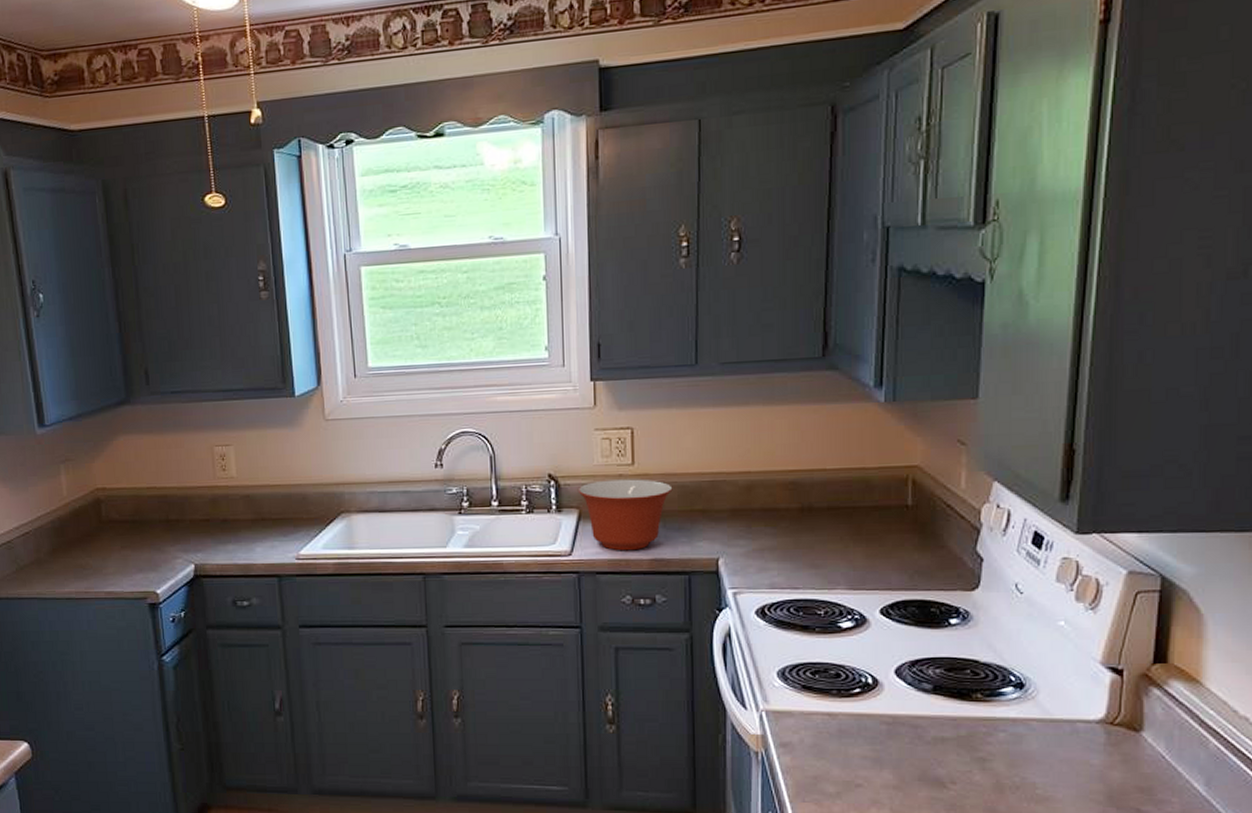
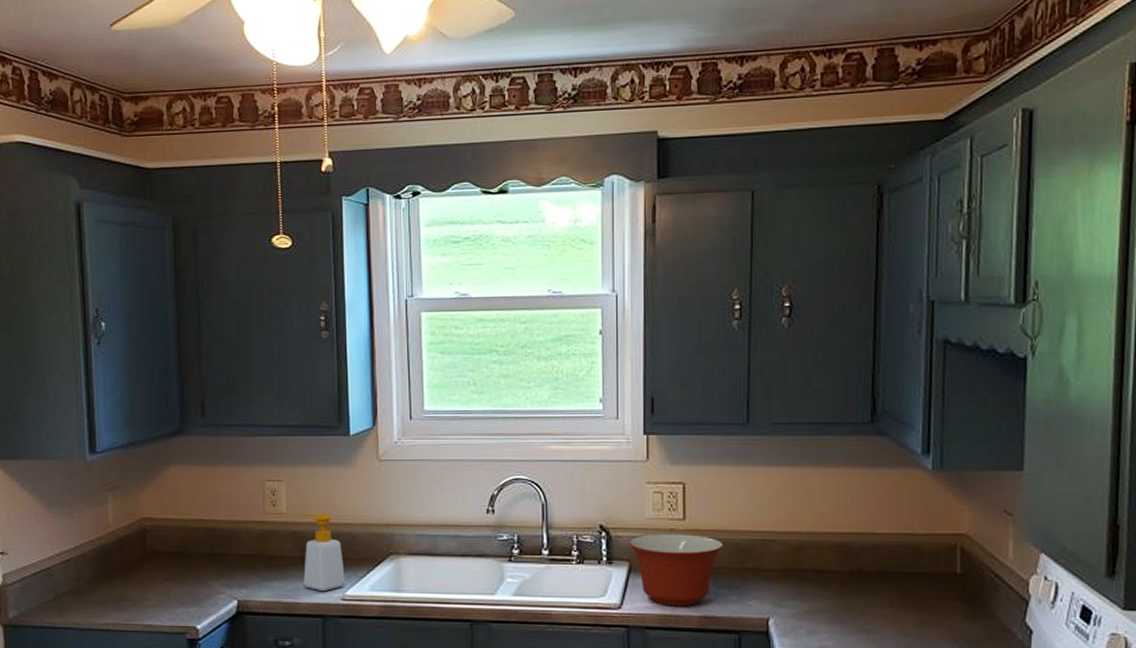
soap bottle: none [252,475,300,552] -> present [302,513,346,592]

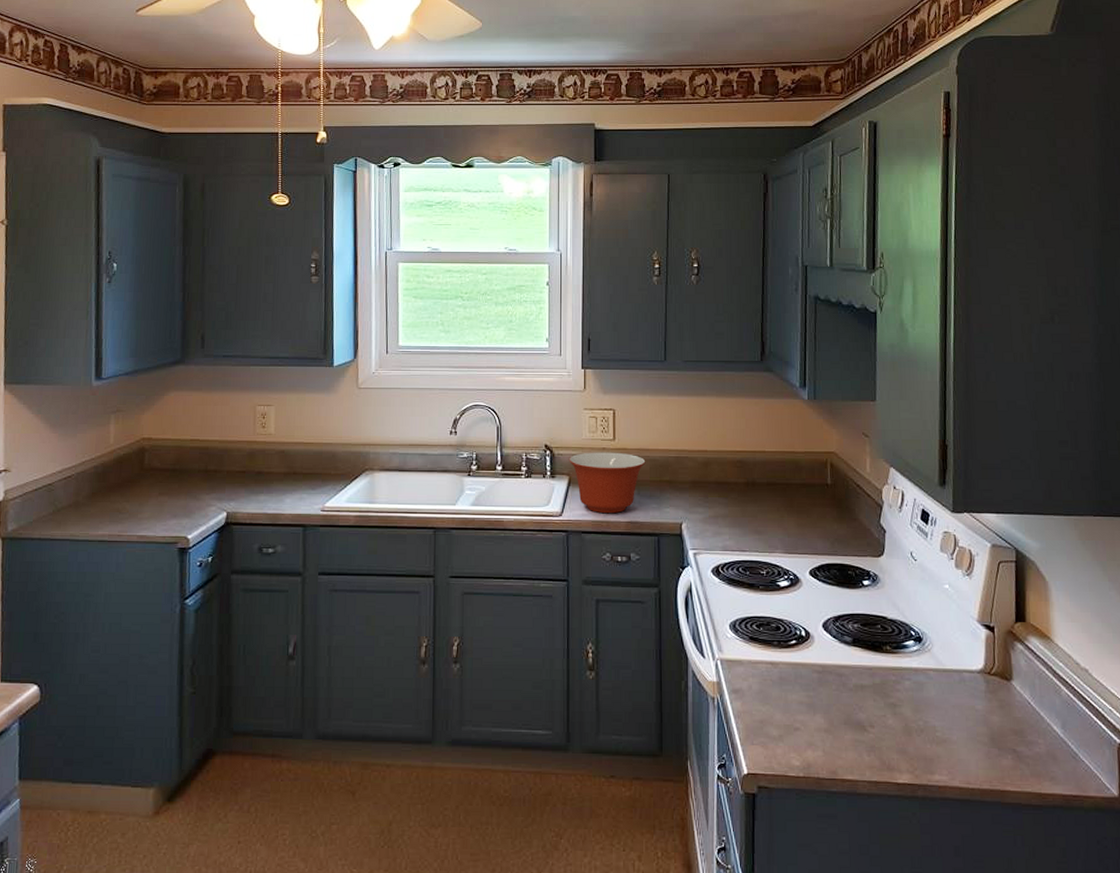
soap bottle: present [302,513,346,592] -> none [287,434,326,504]

